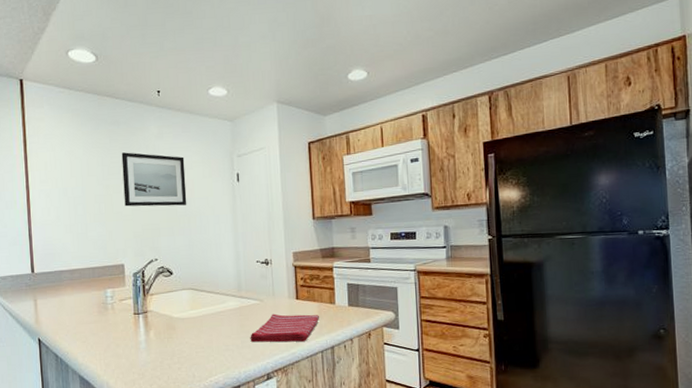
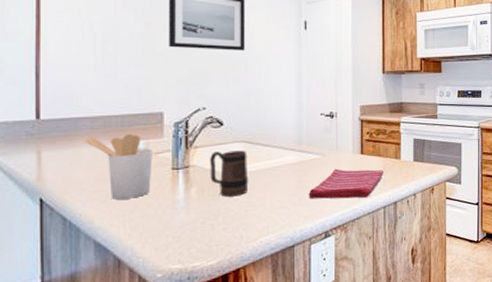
utensil holder: none [67,283,119,340] -> present [84,134,153,200]
mug: none [164,297,198,339] -> present [210,150,249,197]

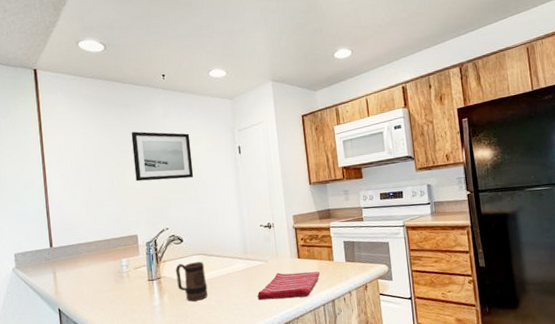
utensil holder: present [84,134,153,200] -> none [84,254,134,308]

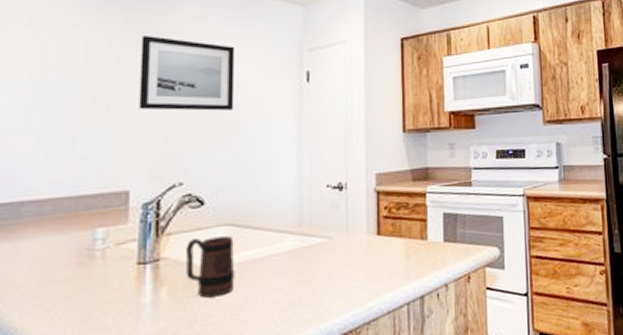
dish towel: present [257,271,321,300] -> none [311,254,408,296]

